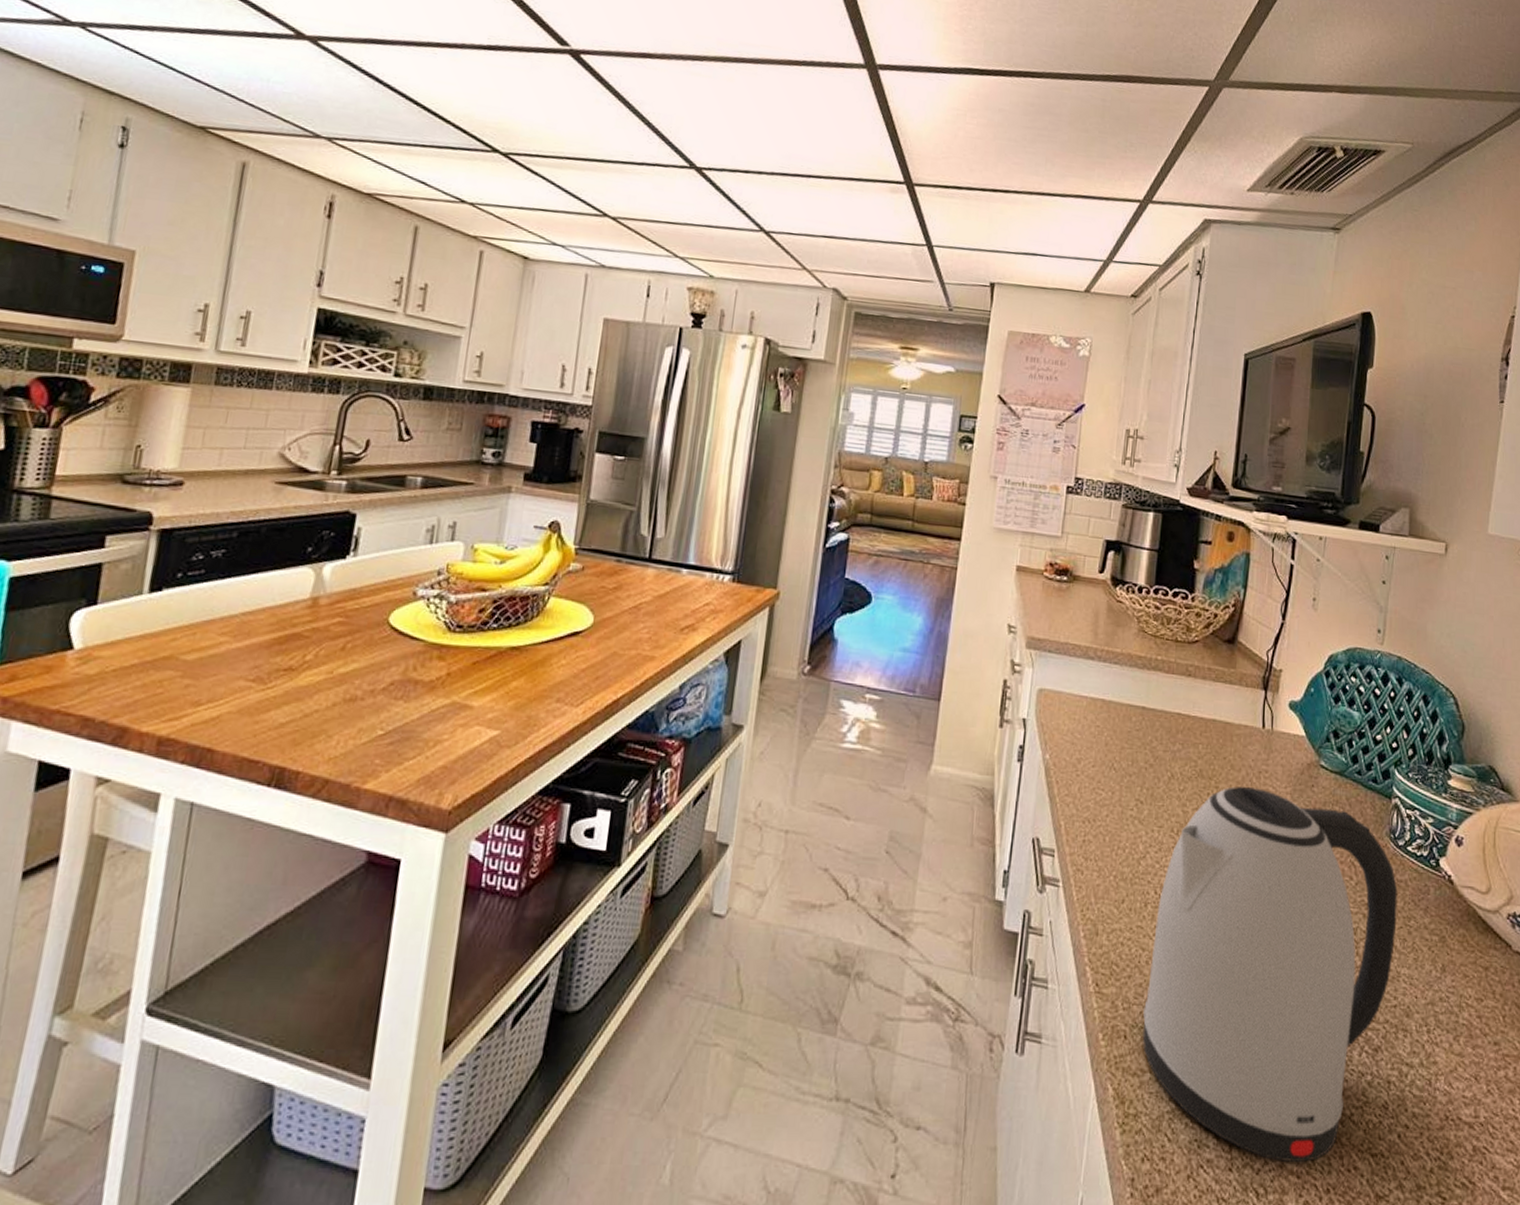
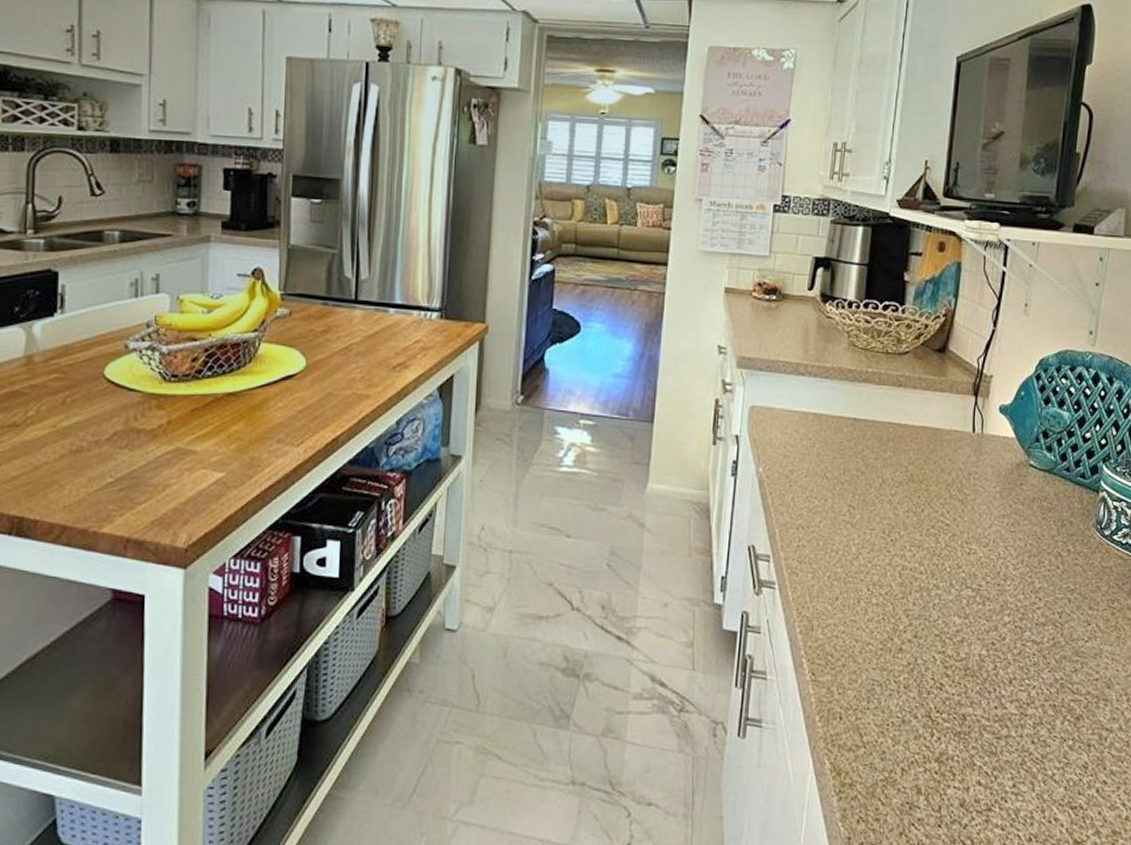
kettle: present [1142,786,1398,1162] -> none [856,487,1103,817]

